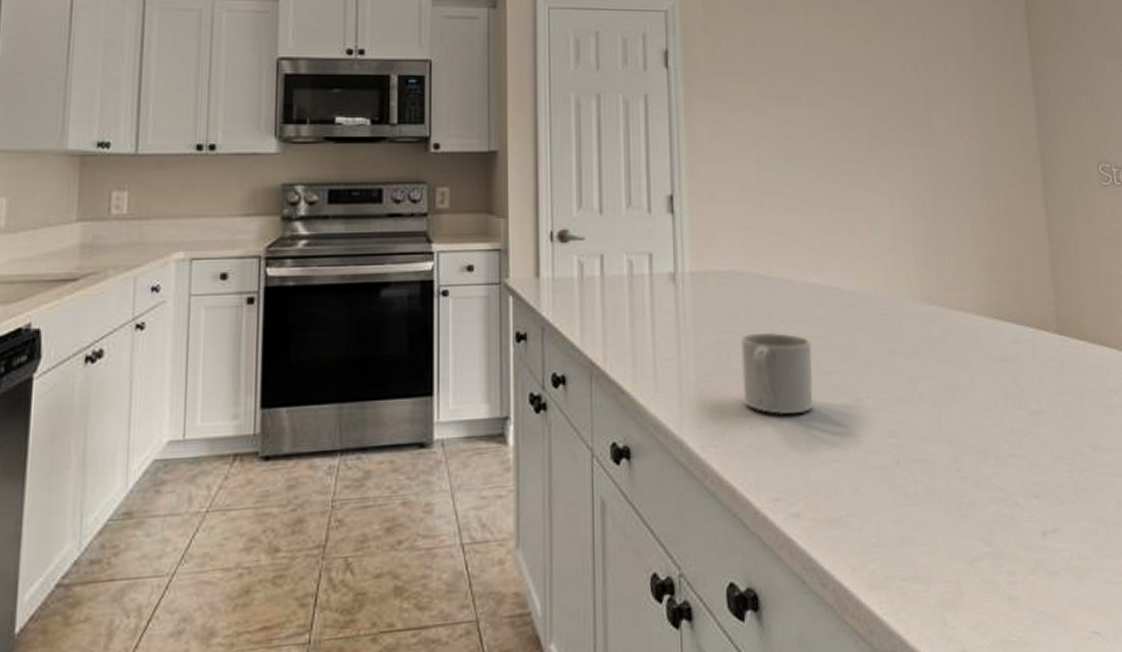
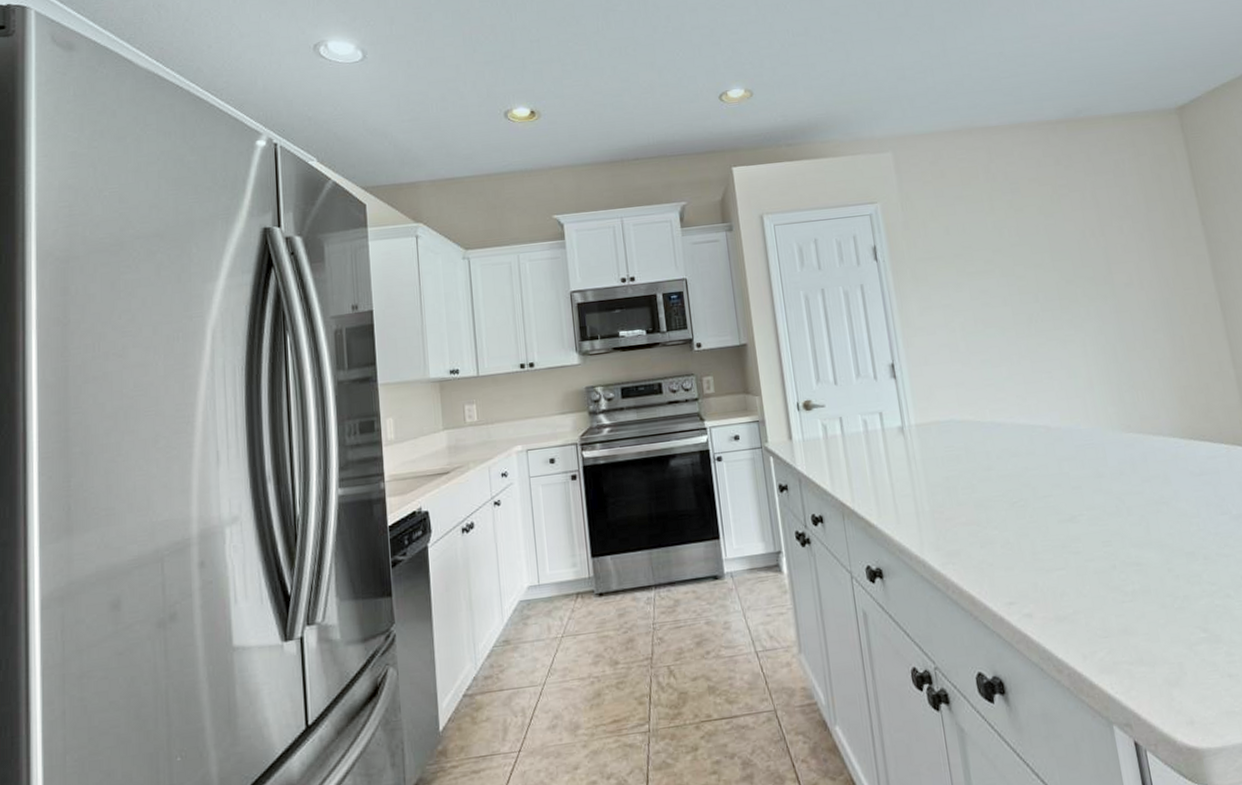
mug: present [741,332,814,416] -> none [965,467,1034,535]

